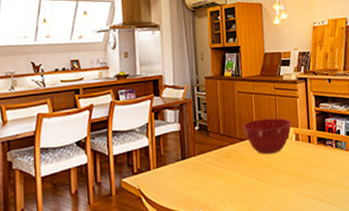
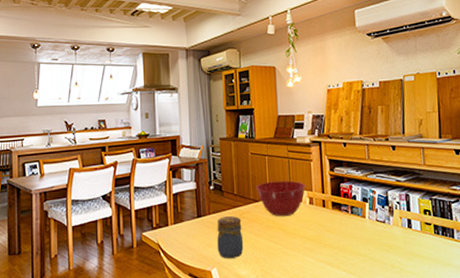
jar: none [202,156,230,200] -> present [217,216,244,259]

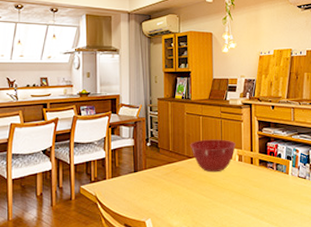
jar: present [217,216,244,259] -> none [152,171,177,211]

